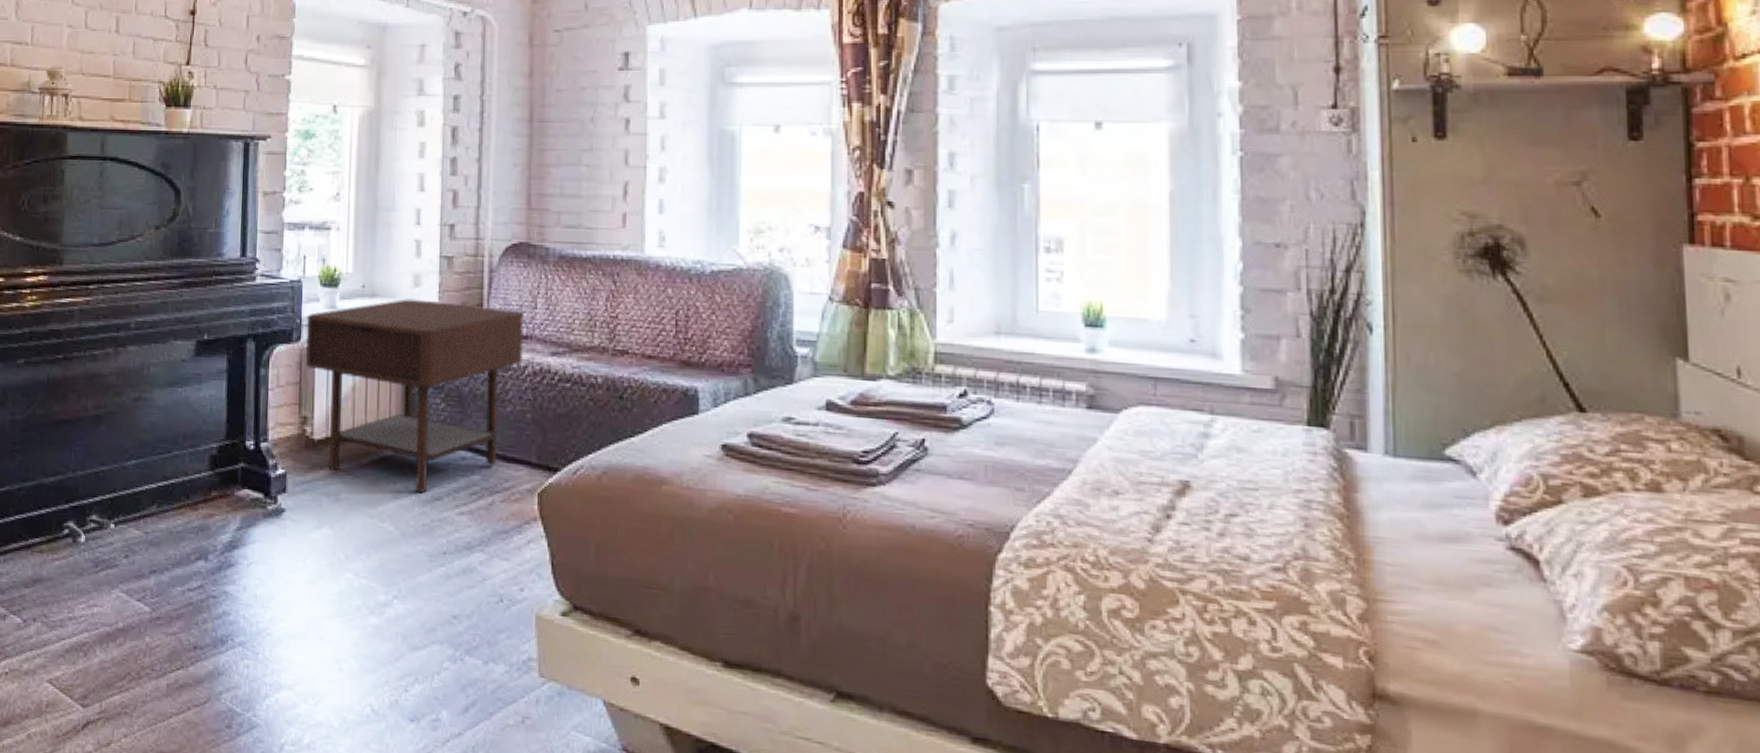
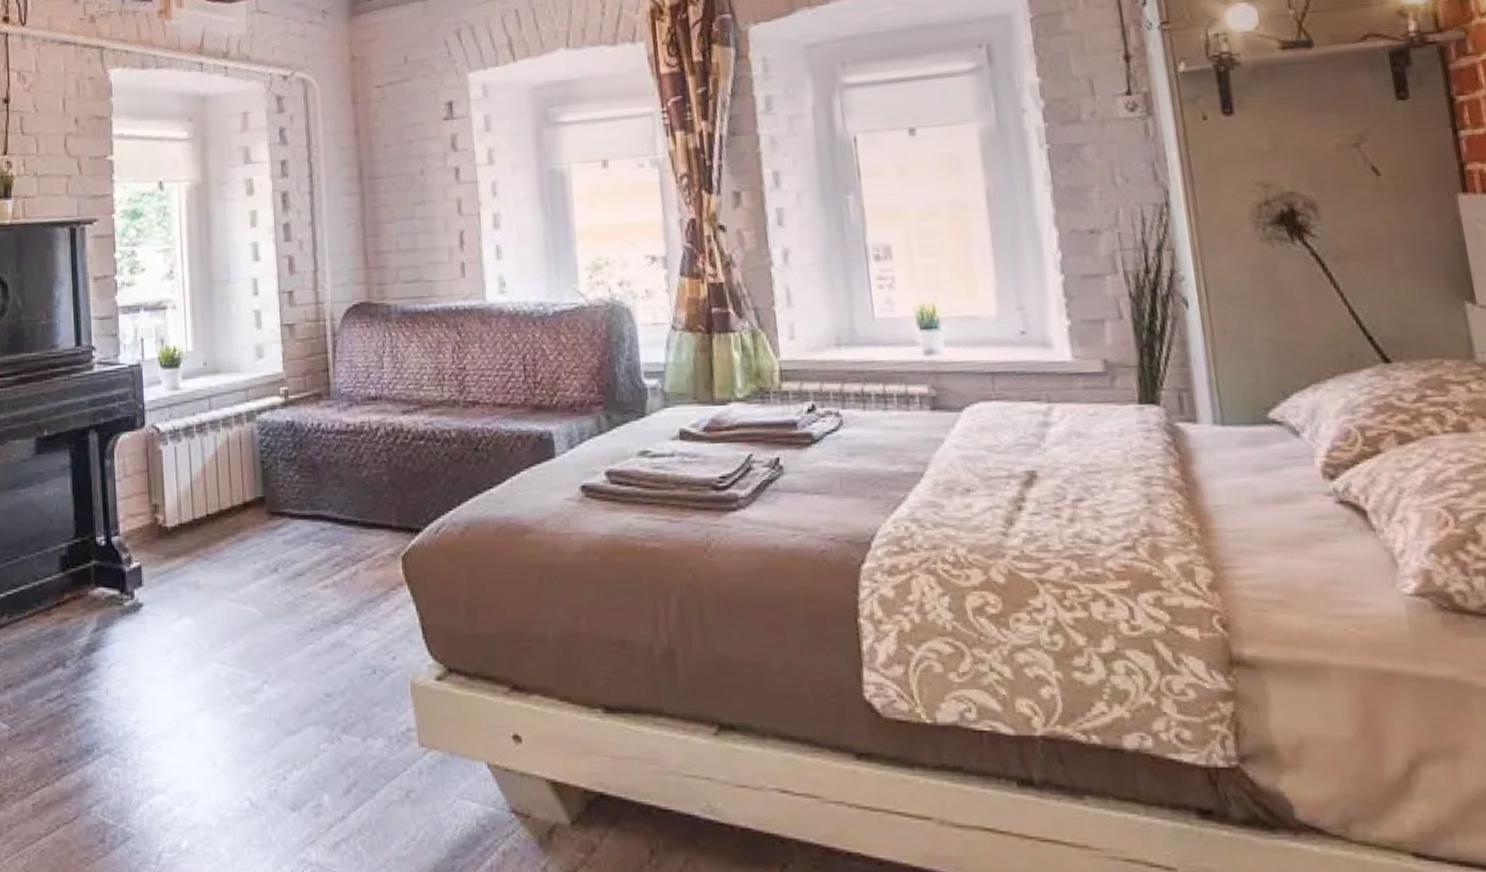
side table: present [306,298,524,494] -> none [150,370,374,571]

